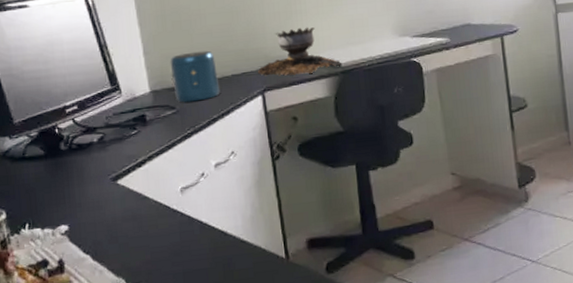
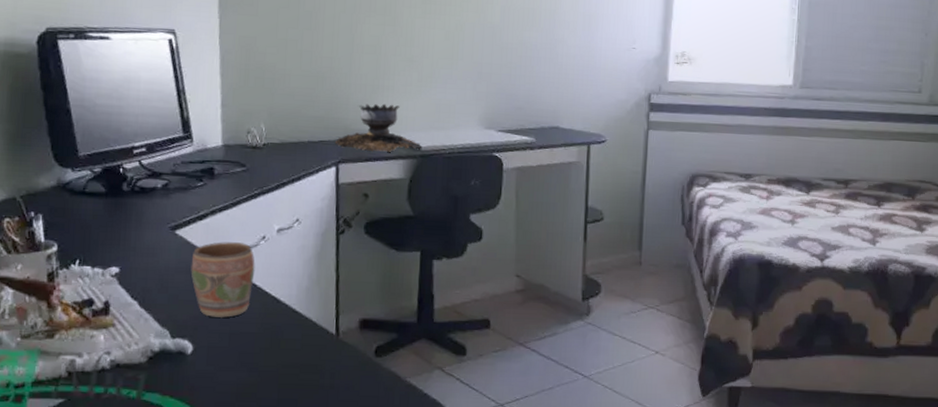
mug: none [136,182,199,260] -> present [191,242,255,318]
speaker: present [170,50,220,103] -> none [246,111,294,163]

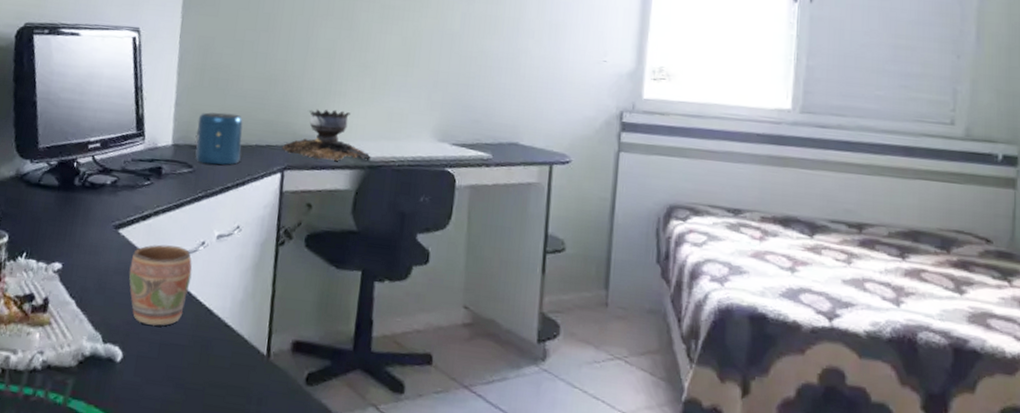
speaker: none [246,111,294,163] -> present [195,112,243,165]

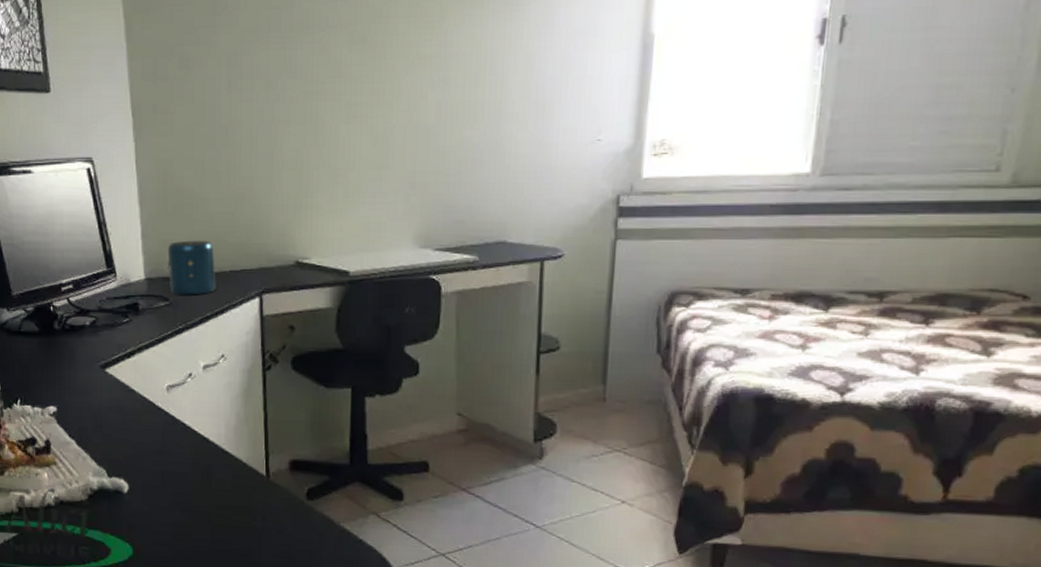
mug: present [129,244,192,326] -> none [122,380,183,457]
brazier: present [283,109,370,161] -> none [258,225,349,279]

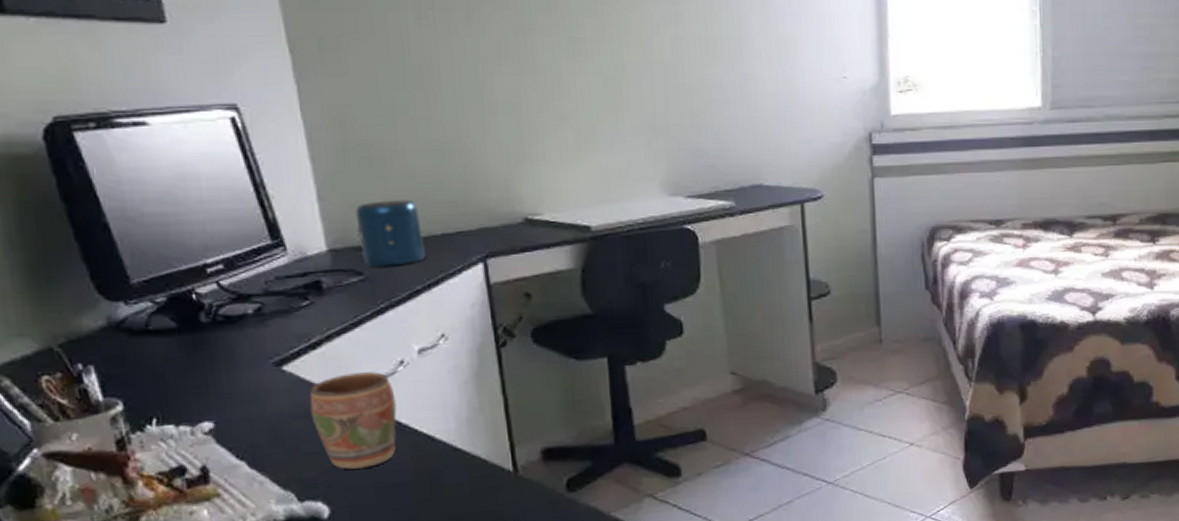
mug: none [122,380,183,457] -> present [309,372,397,469]

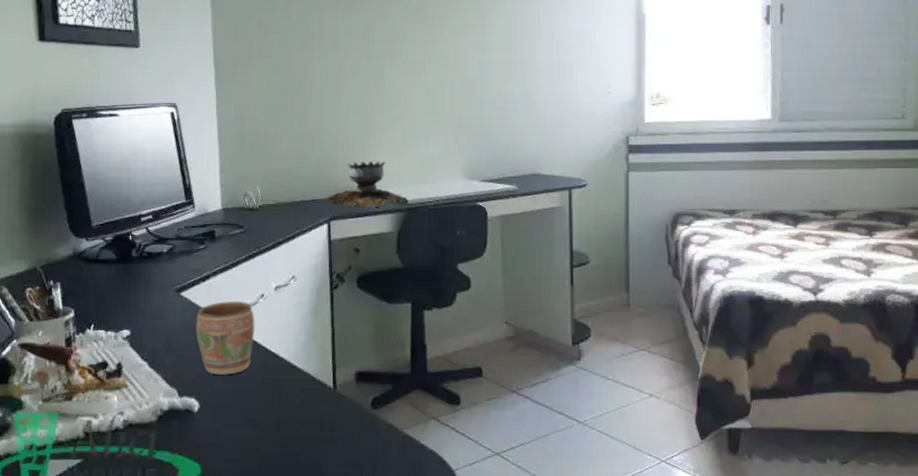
speaker: present [355,199,426,267] -> none [243,174,288,223]
brazier: none [478,176,591,239] -> present [327,161,408,207]

